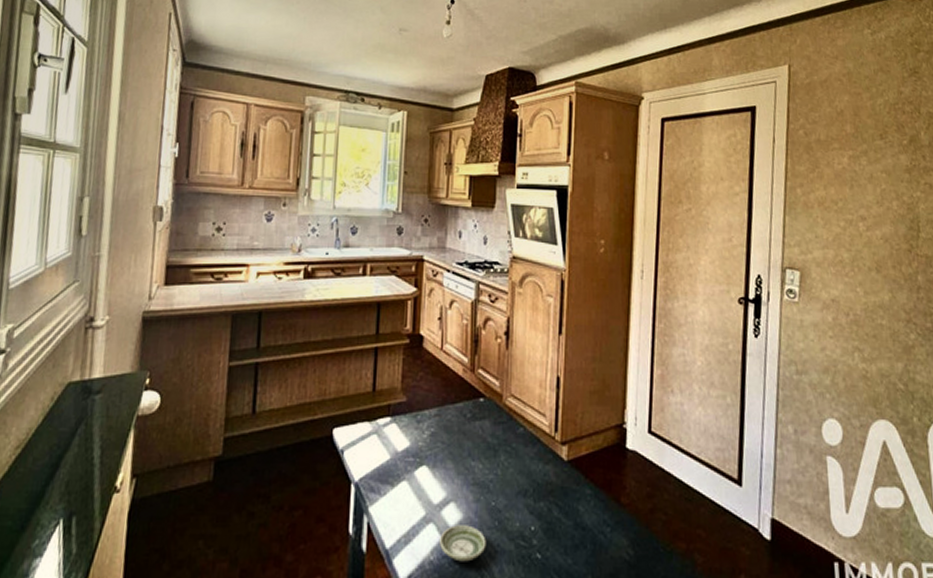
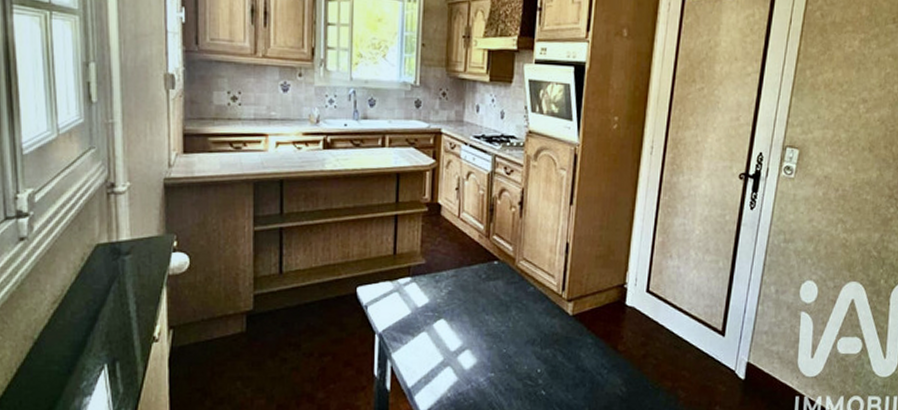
saucer: present [438,525,487,562] -> none [455,368,498,398]

